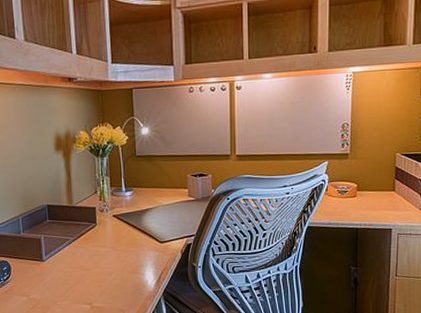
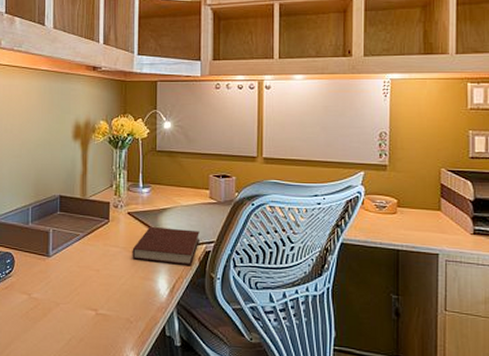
notebook: none [120,226,181,258] -> present [132,226,199,265]

